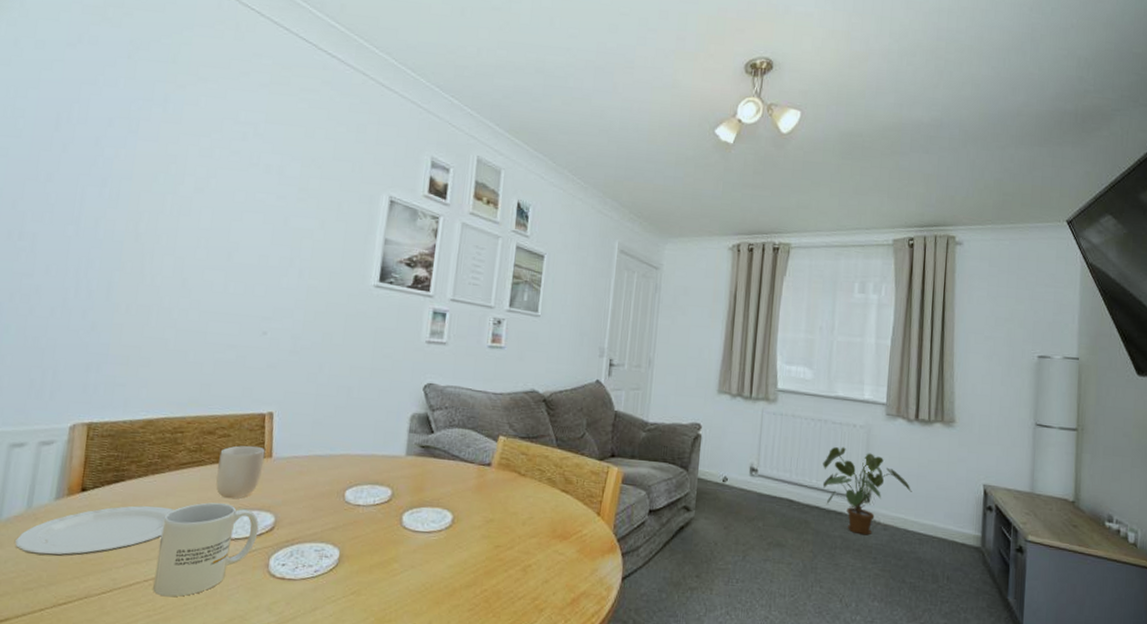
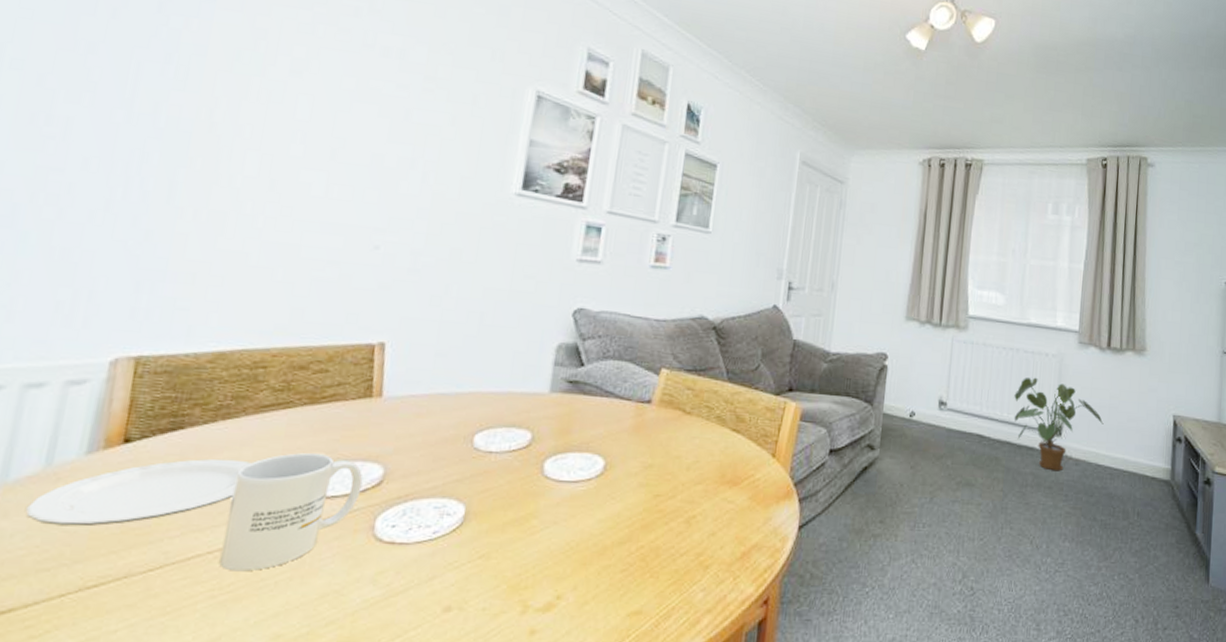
cup: present [216,445,265,499] -> none [308,382,374,448]

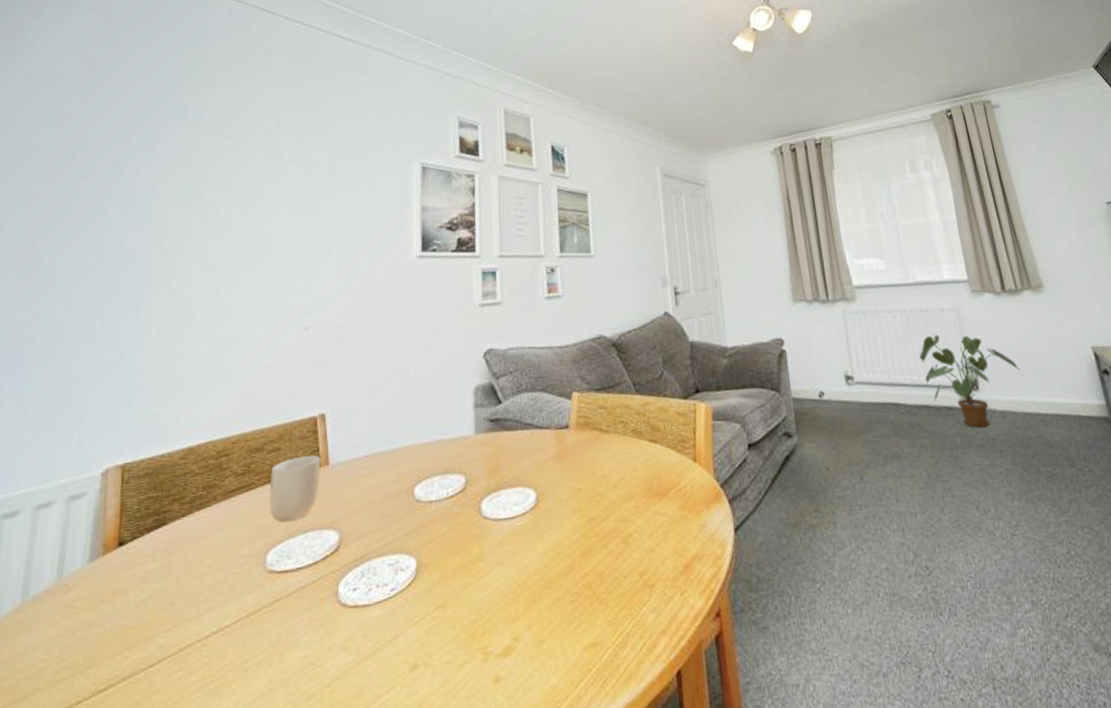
plate: present [26,458,251,527] -> none [45,546,225,635]
mug: present [218,453,363,572] -> none [206,529,322,657]
cup: none [308,382,374,448] -> present [269,455,321,523]

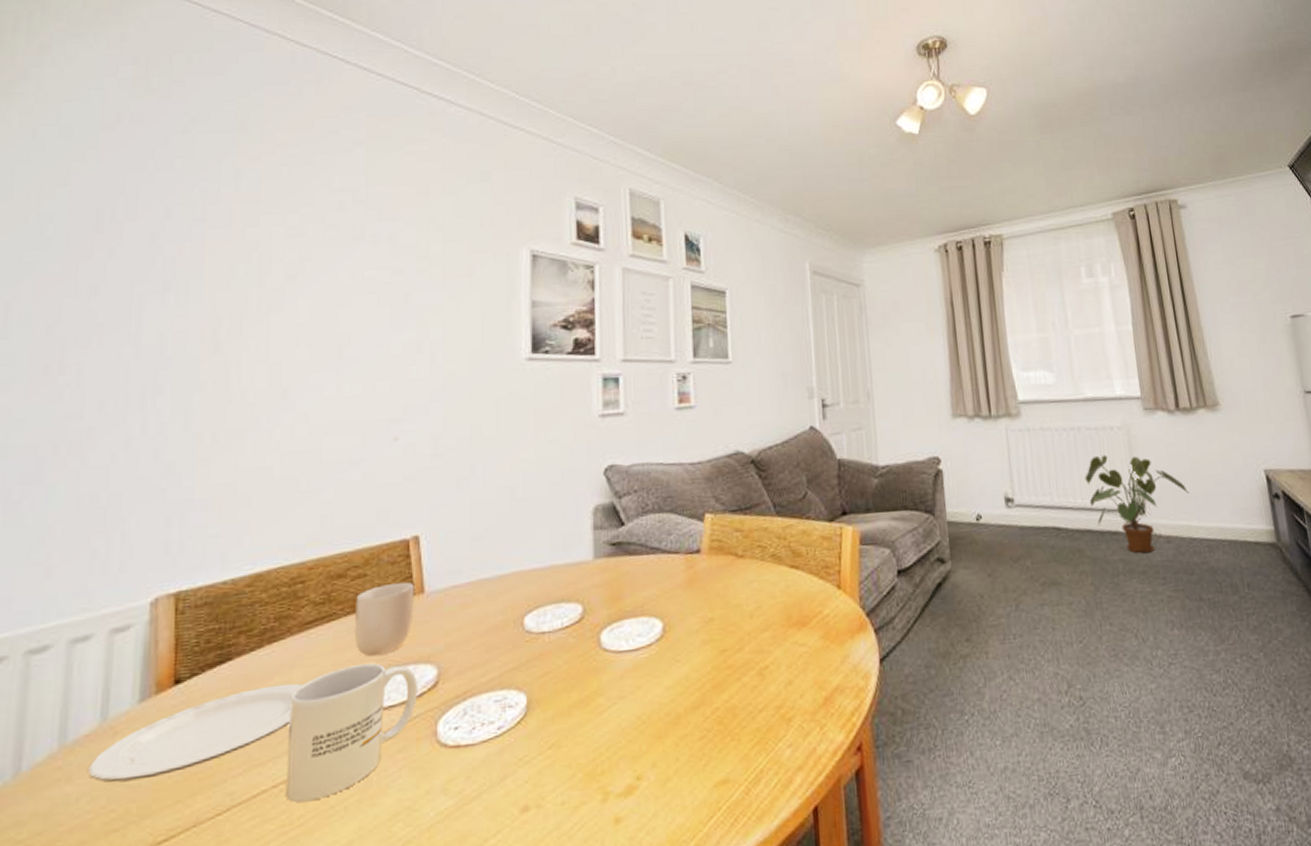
plate: none [45,546,225,635] -> present [88,683,303,783]
mug: none [206,529,322,657] -> present [284,663,418,803]

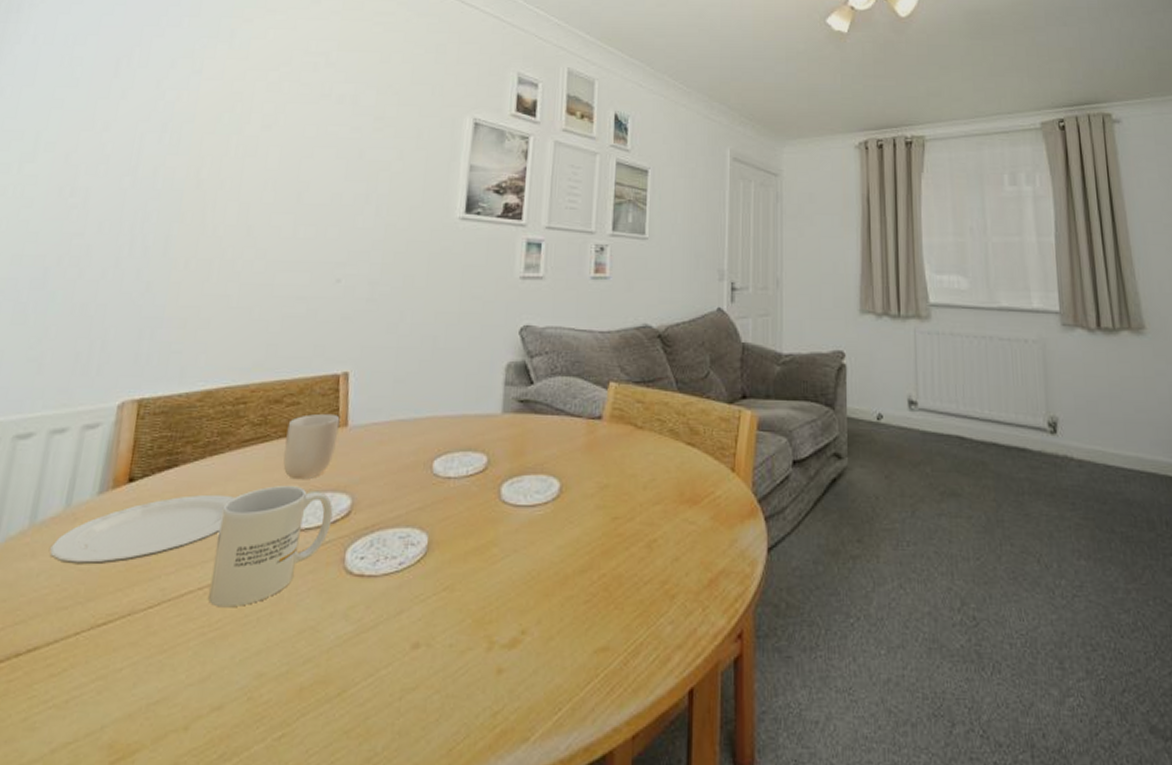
house plant: present [1085,454,1189,554] -> none [994,367,1107,475]

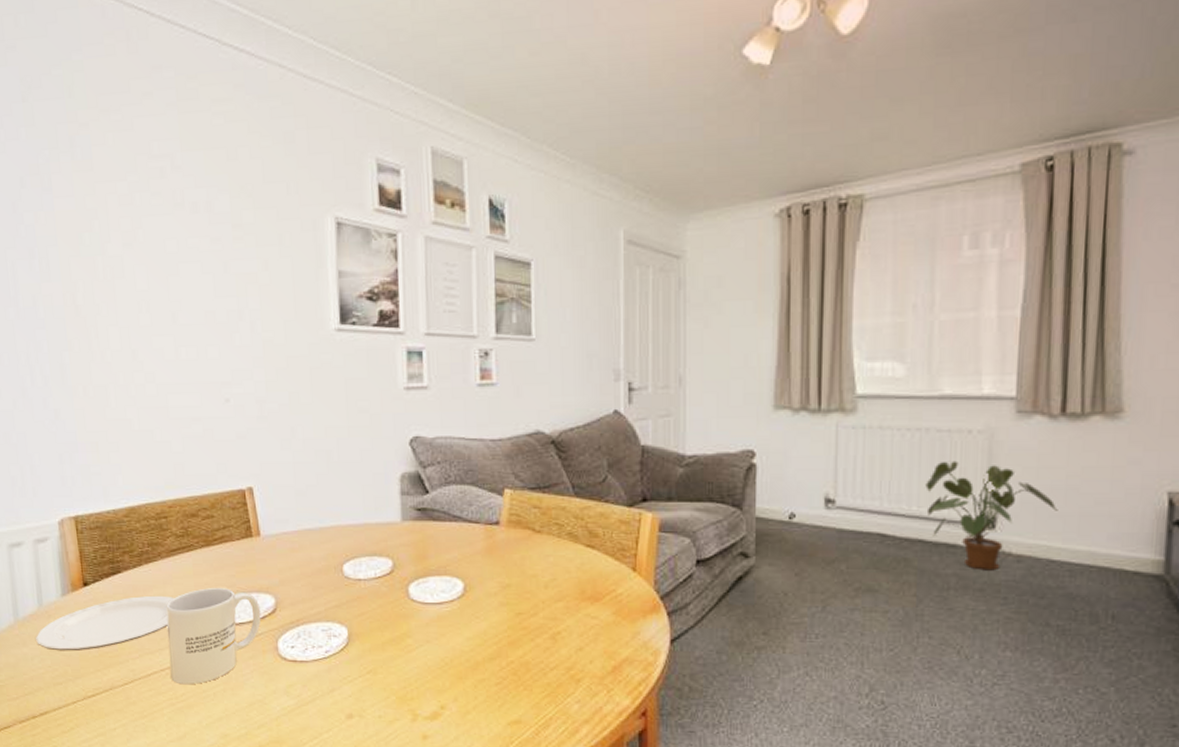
cup: present [283,413,340,480] -> none [207,525,254,583]
house plant: none [994,367,1107,475] -> present [925,461,1058,571]

